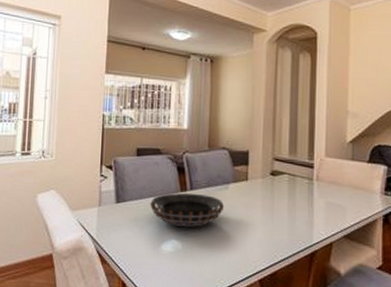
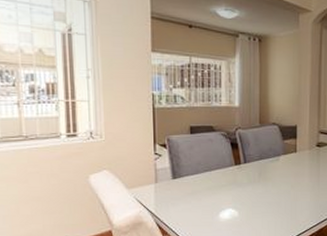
decorative bowl: present [150,193,225,227] -> none [206,167,276,196]

